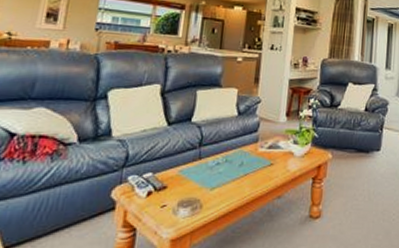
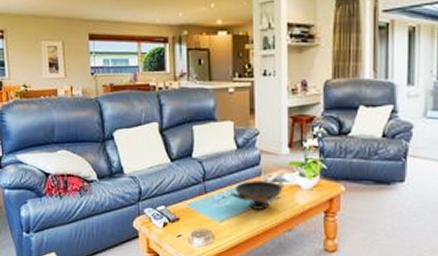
decorative bowl: none [226,147,279,176] -> present [232,181,285,209]

